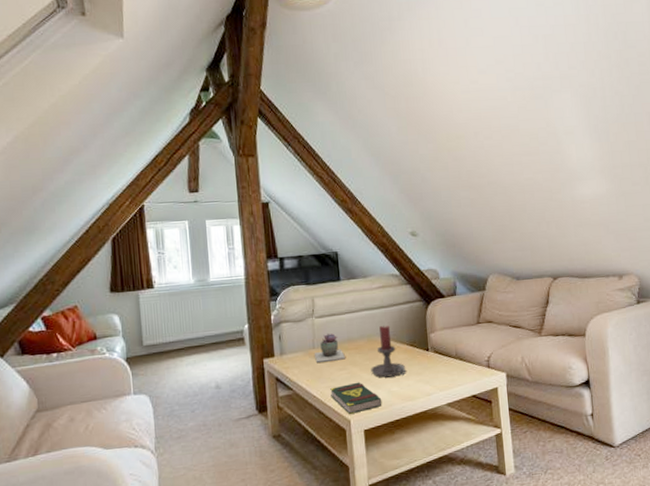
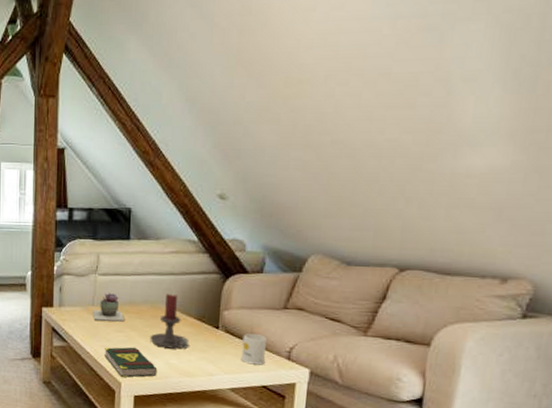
mug: none [449,350,471,378] -> present [241,334,266,365]

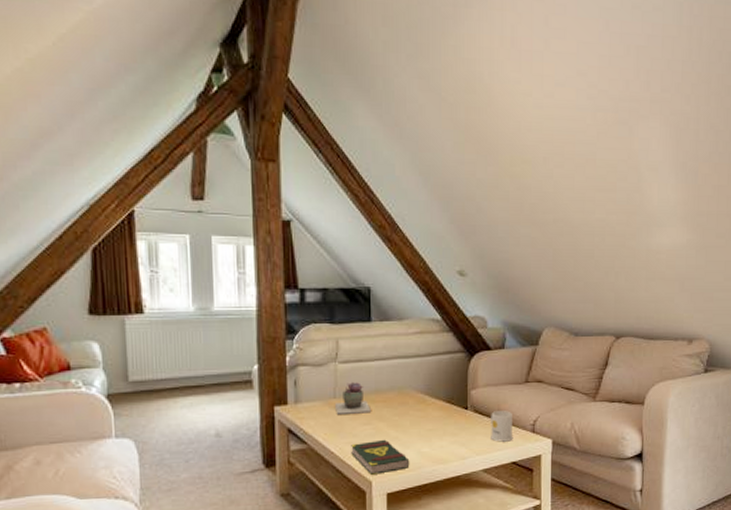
candle holder: present [150,294,190,350] -> none [400,378,440,436]

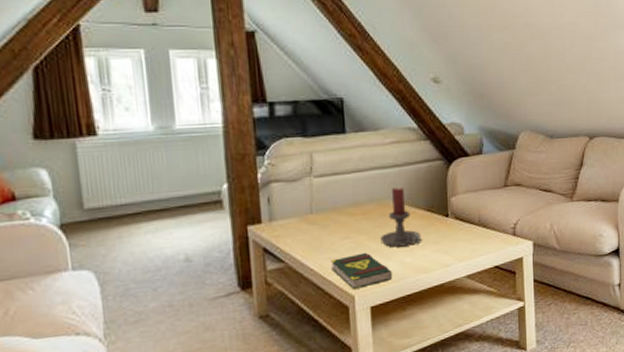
succulent plant: present [335,382,371,414] -> none [313,196,350,230]
candle holder: none [400,378,440,436] -> present [380,187,422,247]
mug: present [491,411,513,442] -> none [472,216,495,248]

